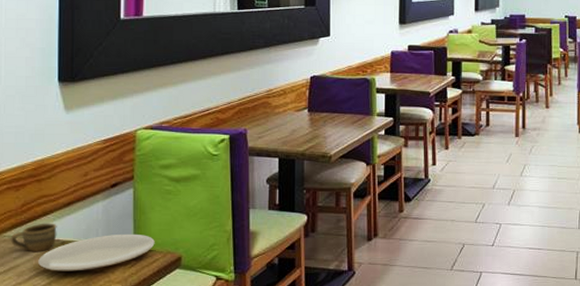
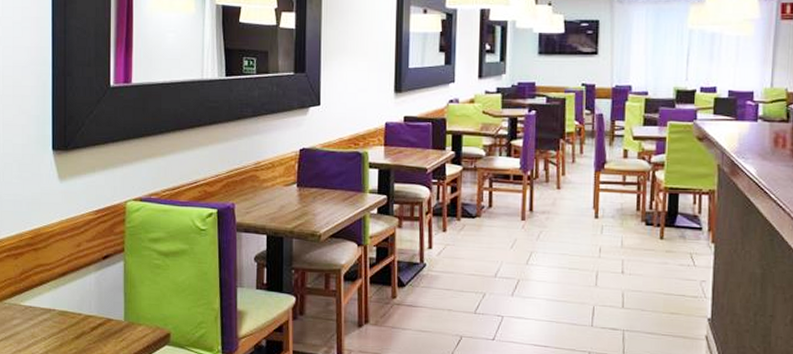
cup: present [10,223,57,254] -> none [10,292,53,322]
plate: present [38,233,155,272] -> none [36,306,145,342]

